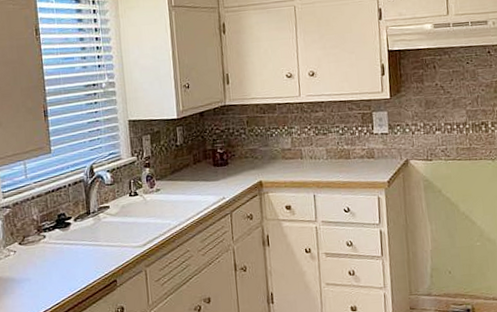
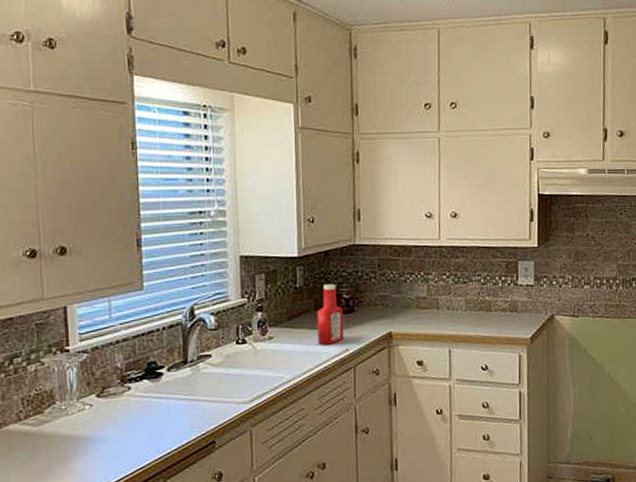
ketchup bottle: none [196,140,220,195] -> present [316,283,344,345]

